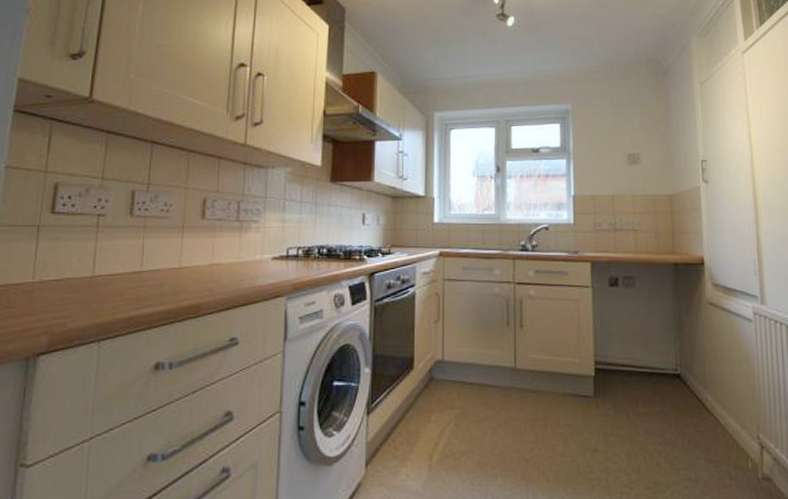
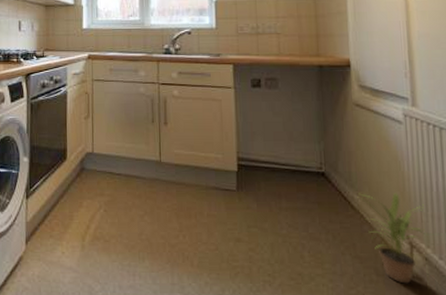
potted plant: none [711,393,774,486] -> present [357,193,425,284]

